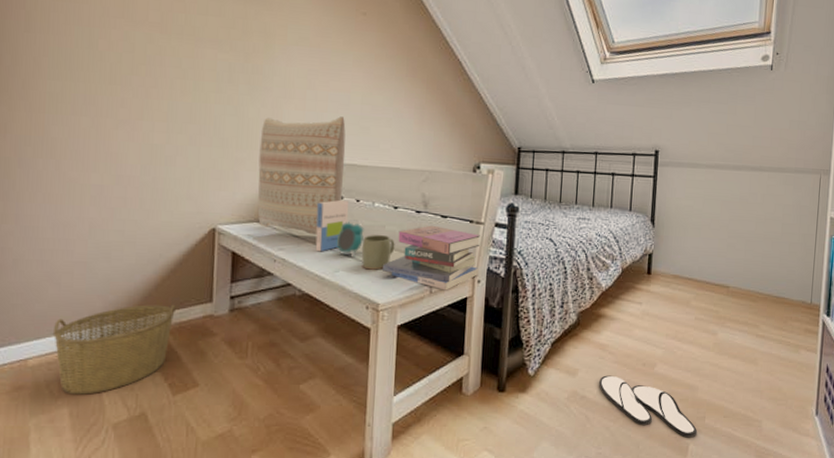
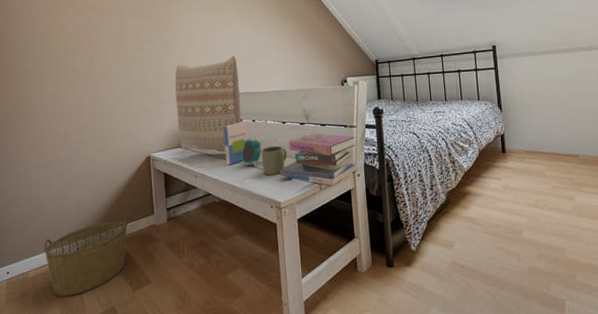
slippers: present [599,375,698,438] -> none [474,244,571,295]

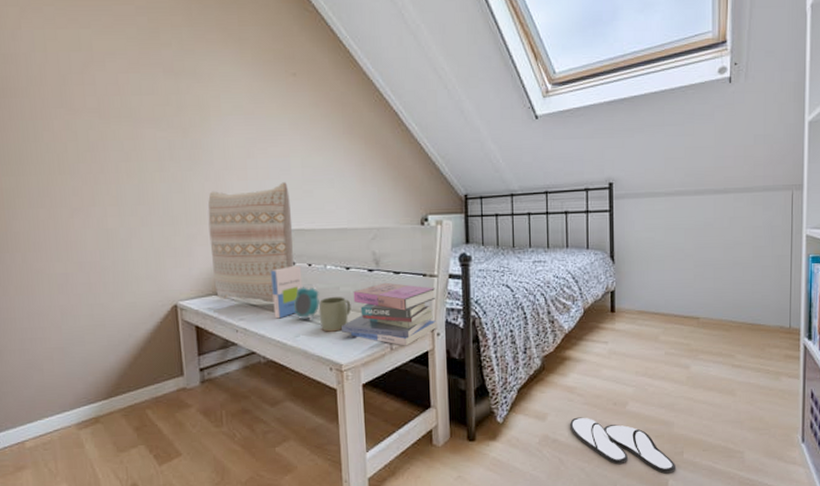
basket: present [43,219,128,297] -> none [42,380,151,471]
slippers: none [474,244,571,295] -> present [570,417,677,474]

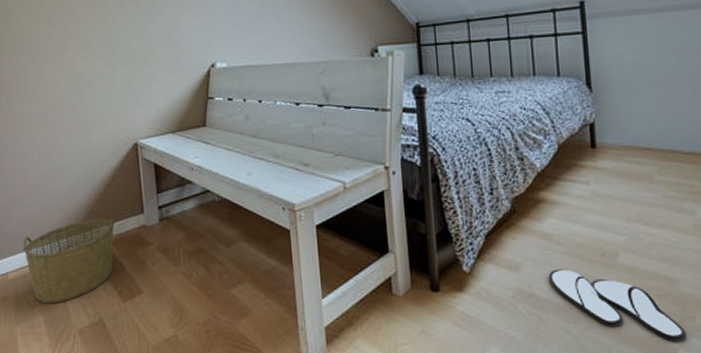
basket: none [42,380,151,471] -> present [23,217,115,304]
pillow: present [208,182,294,303] -> none [164,19,245,140]
book: present [271,265,303,319] -> none [223,102,254,157]
alarm clock: present [293,283,320,321] -> none [245,119,271,159]
mug: present [318,297,351,332] -> none [269,133,302,170]
books: present [342,282,437,346] -> none [293,117,393,185]

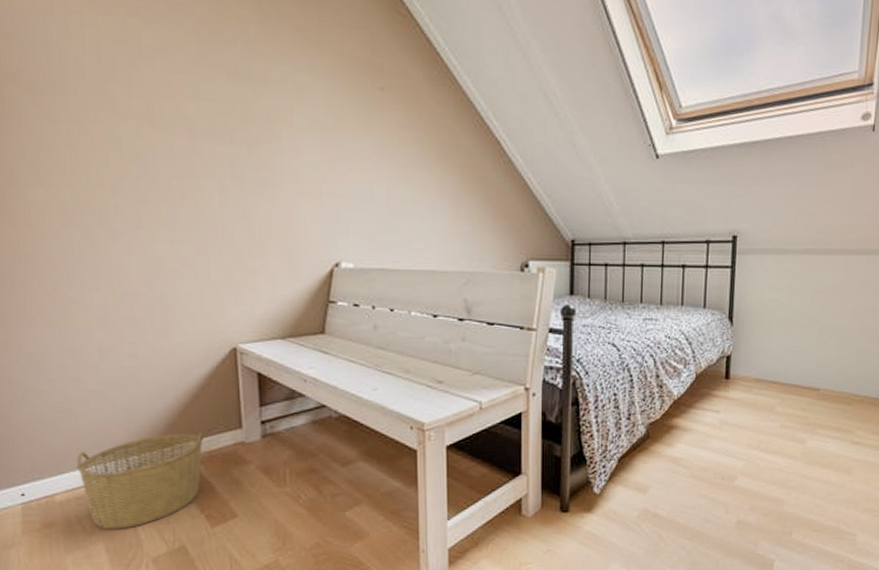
slippers: present [549,269,688,342] -> none [673,491,784,554]

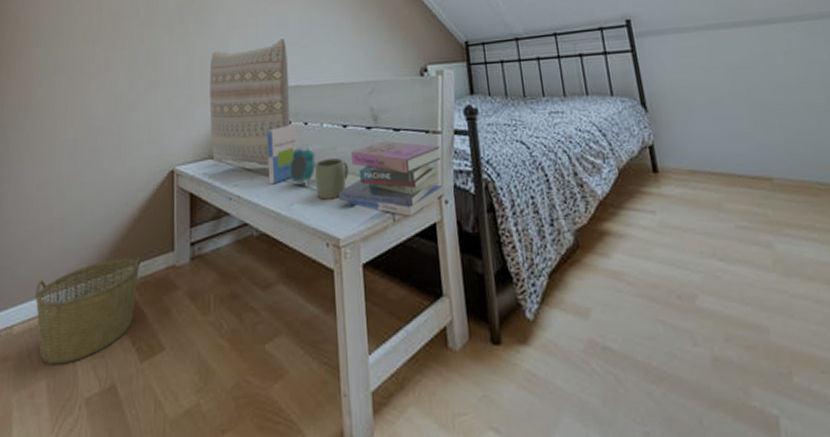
pillow: none [275,214,374,350] -> present [209,39,290,166]
book: none [347,309,383,369] -> present [267,124,298,185]
alarm clock: none [371,330,401,374] -> present [288,143,316,187]
mug: none [400,348,437,386] -> present [314,158,349,200]
books: none [426,334,533,406] -> present [339,141,445,217]

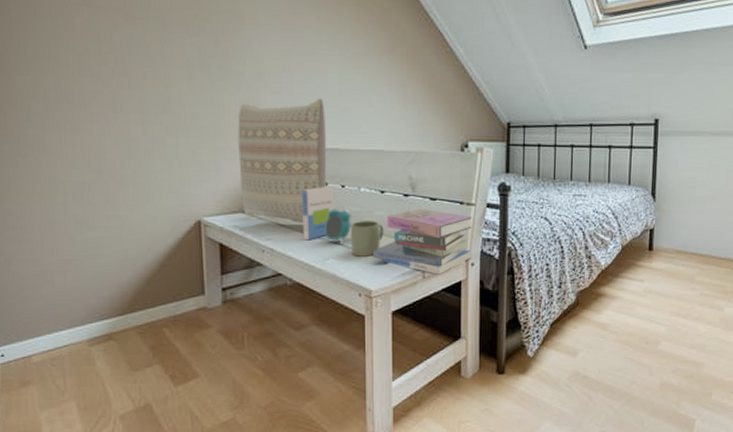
basket: present [34,256,141,365] -> none [52,298,169,388]

